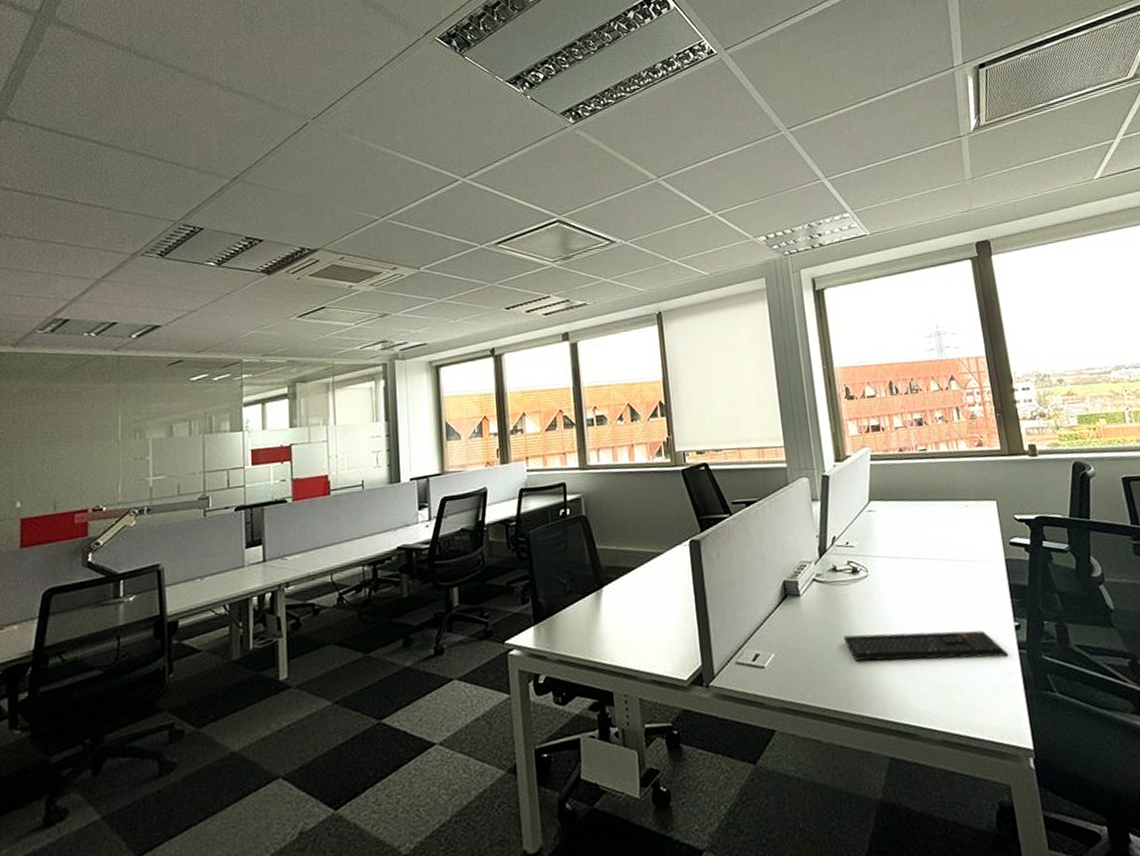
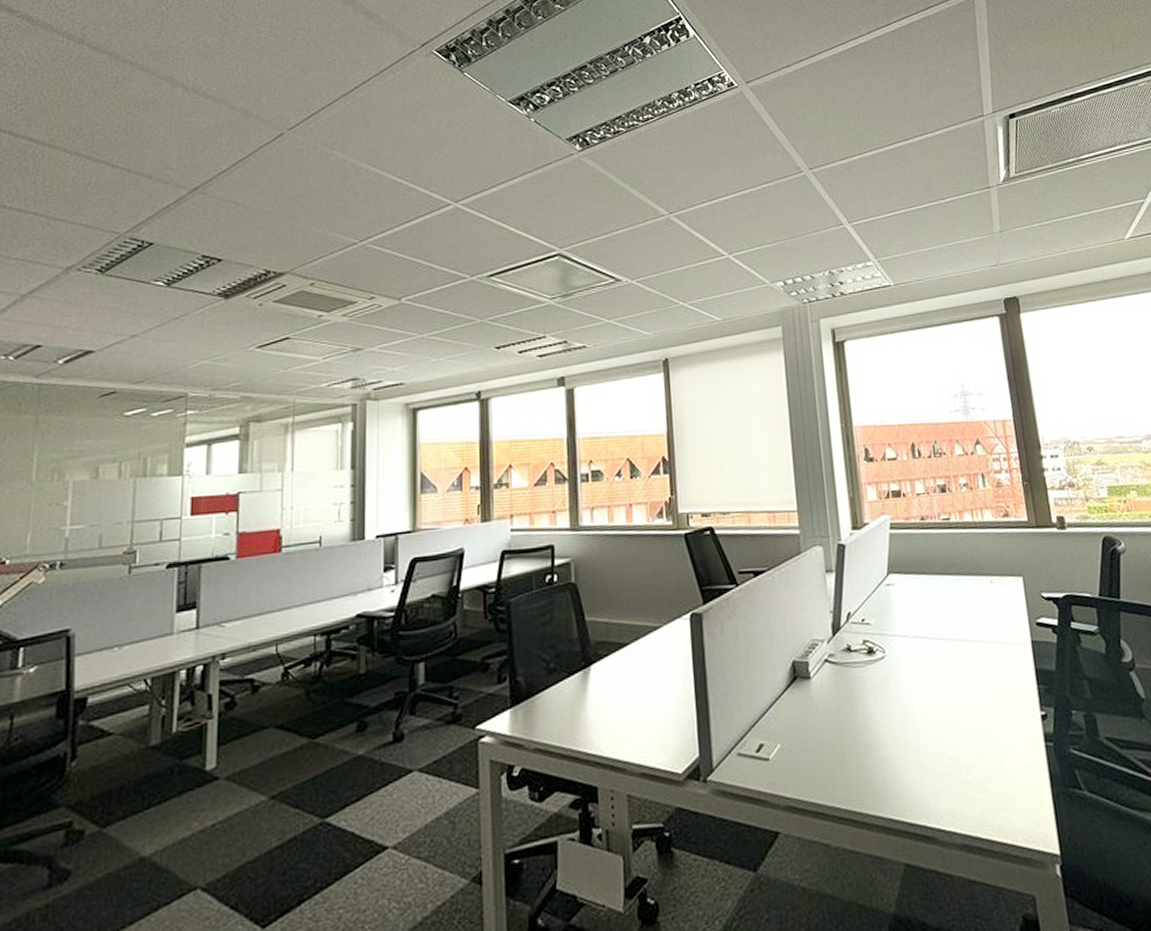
keyboard: present [844,630,1009,662] -> none [857,720,1034,754]

